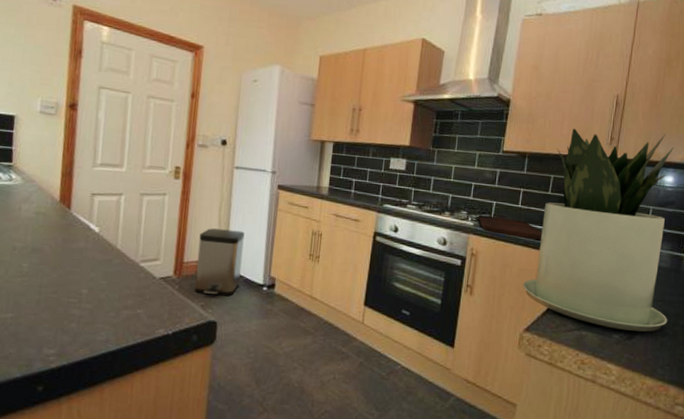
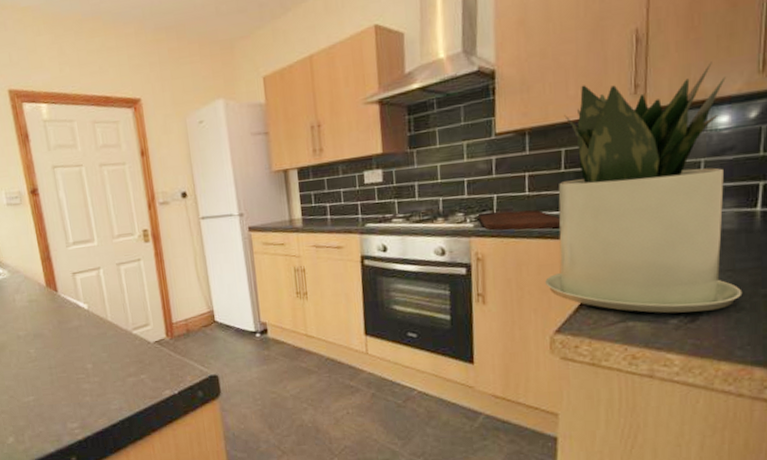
pedal bin: present [194,228,245,297] -> none [182,281,232,351]

